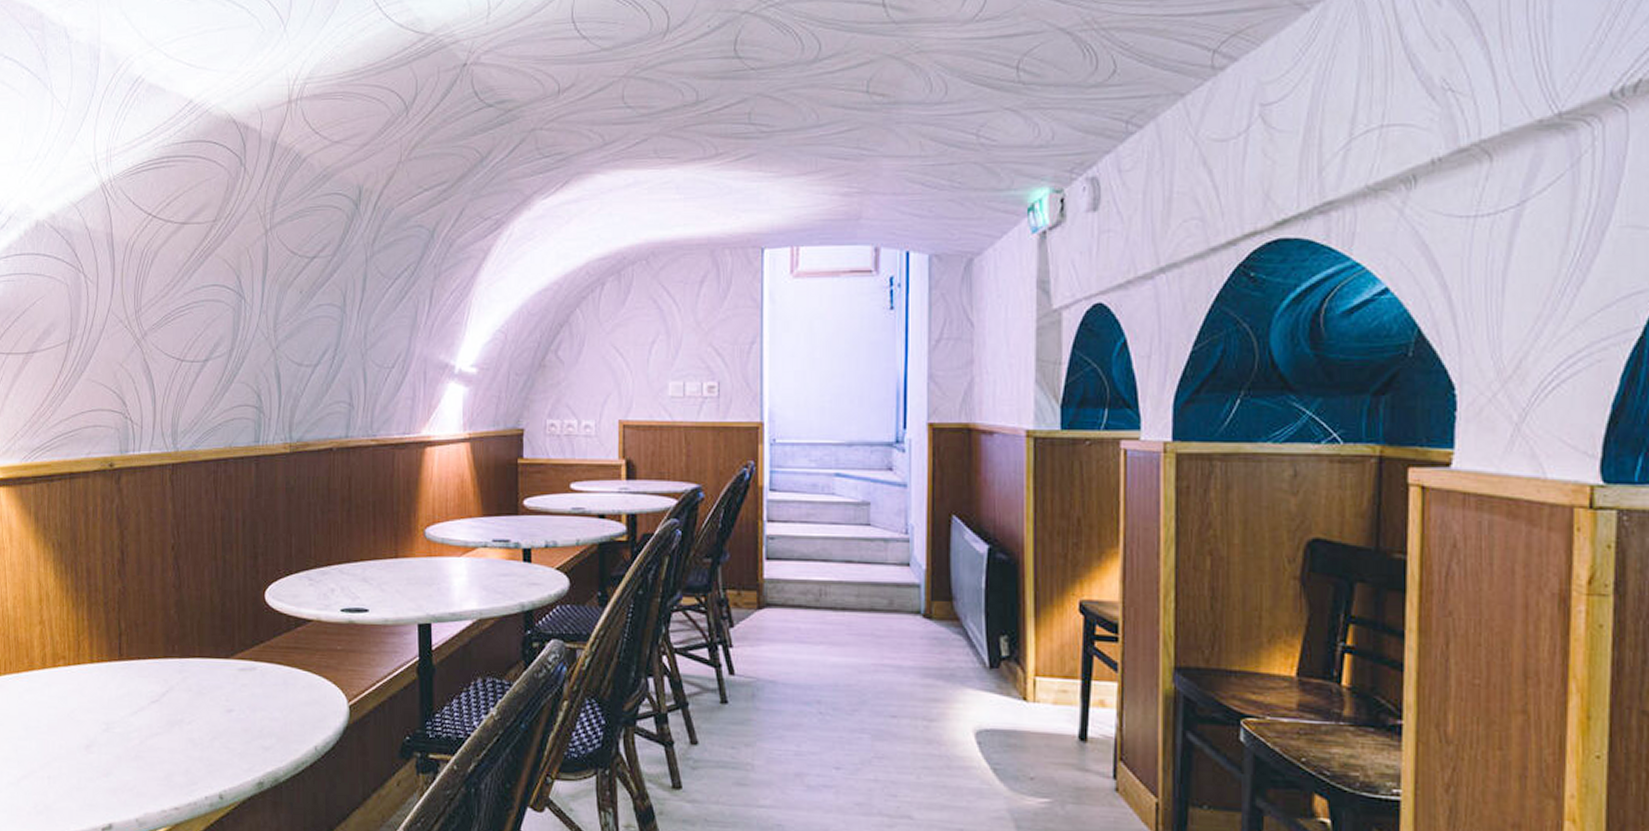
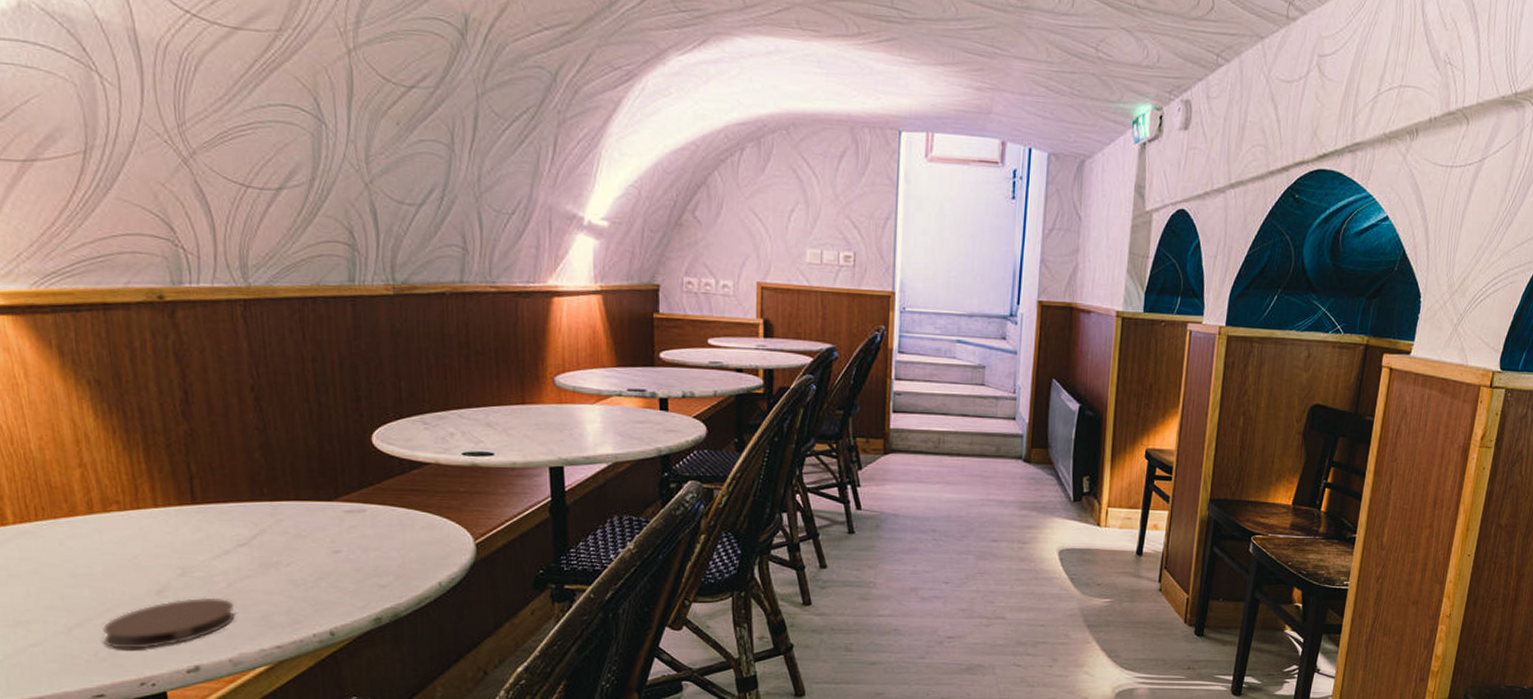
coaster: none [41,753,144,804] -> present [101,597,235,649]

